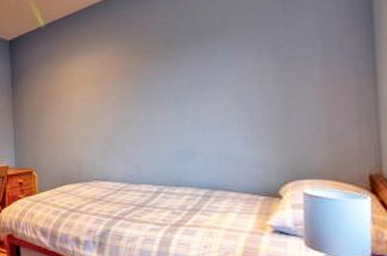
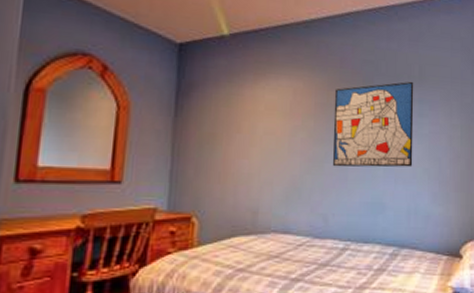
wall art: none [137,33,221,123] -> present [333,81,414,168]

